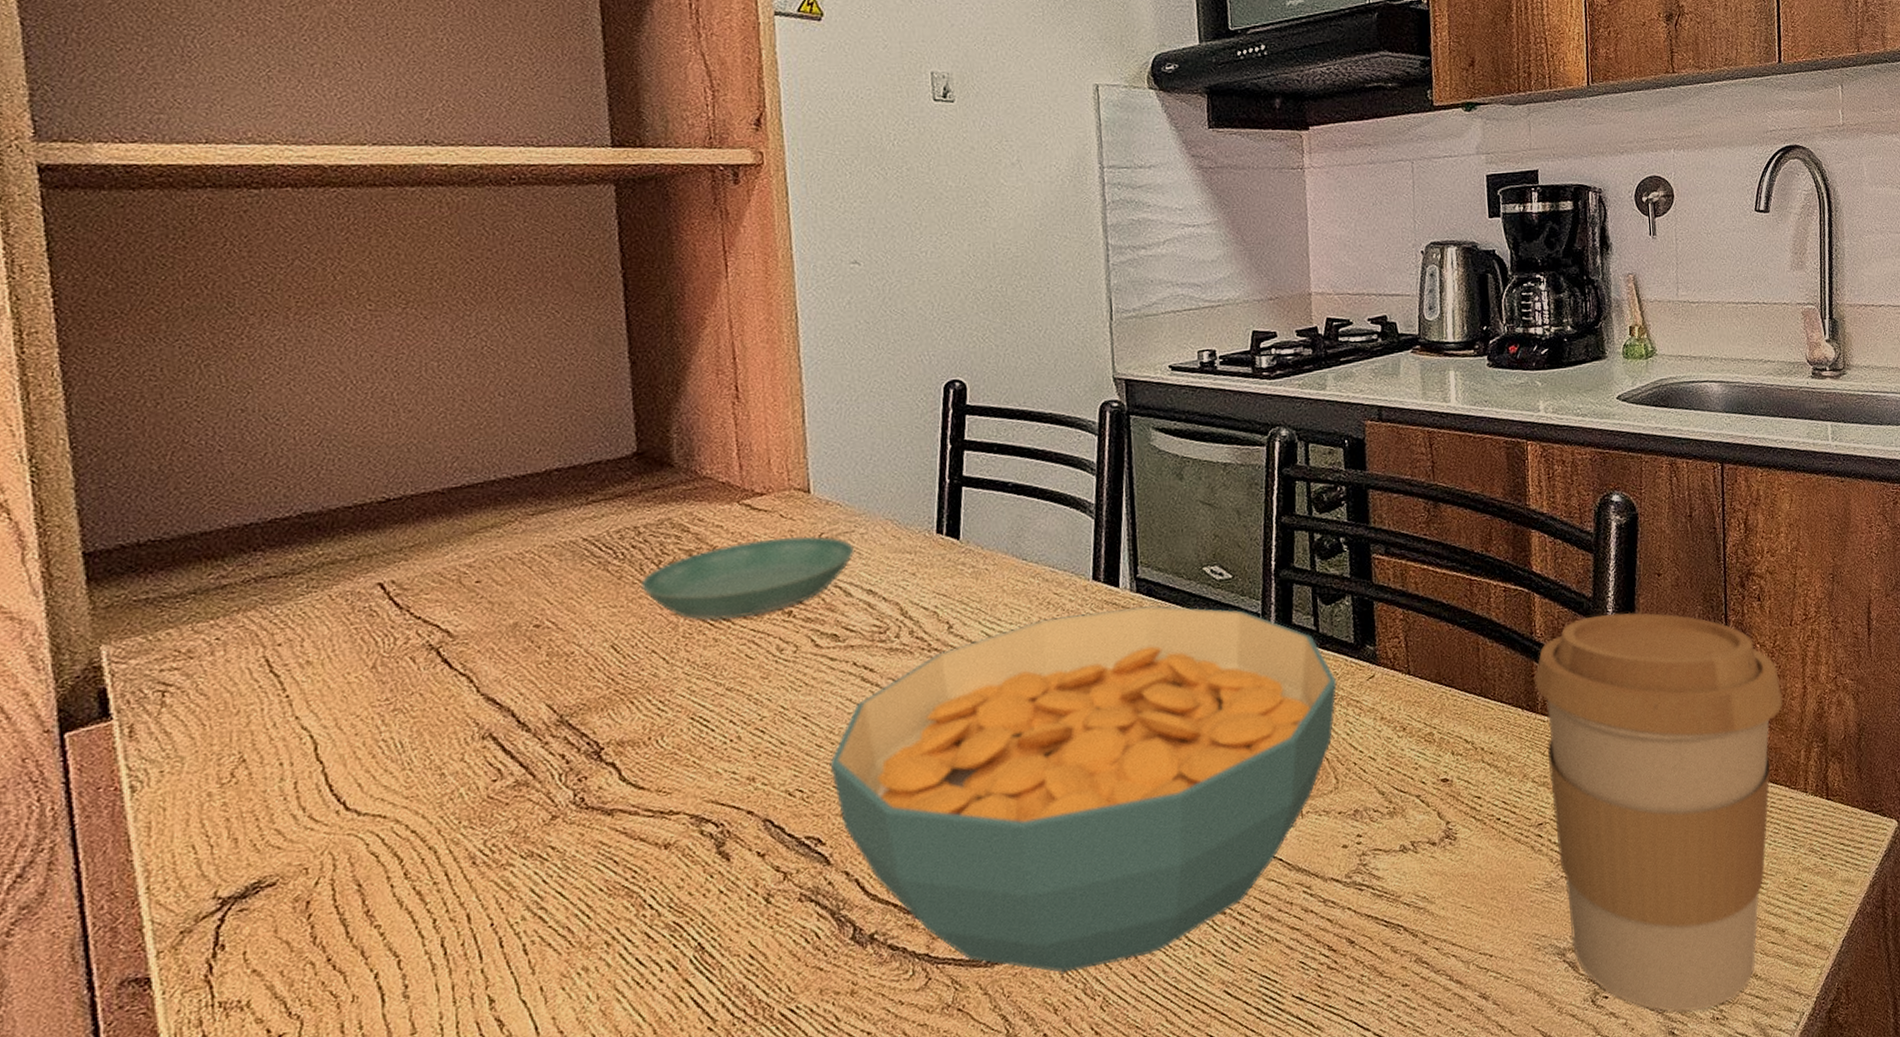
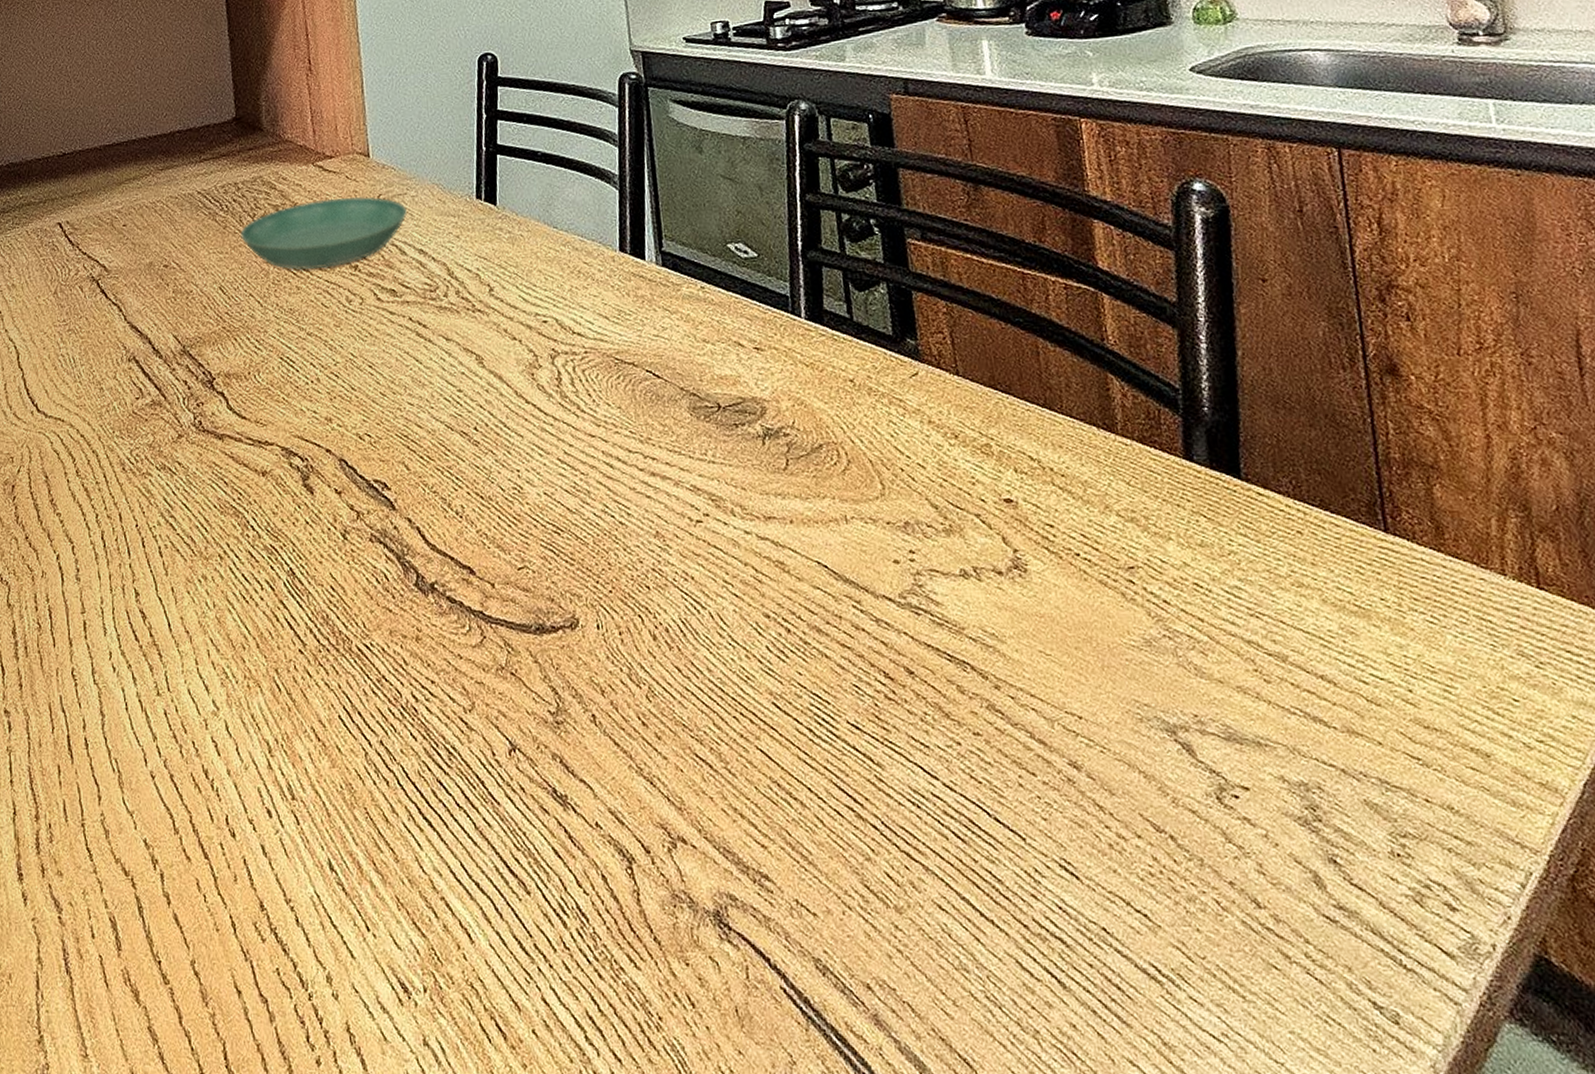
cereal bowl: present [830,604,1337,973] -> none [392,279,877,654]
coffee cup: present [1535,612,1783,1012] -> none [1110,322,1457,839]

